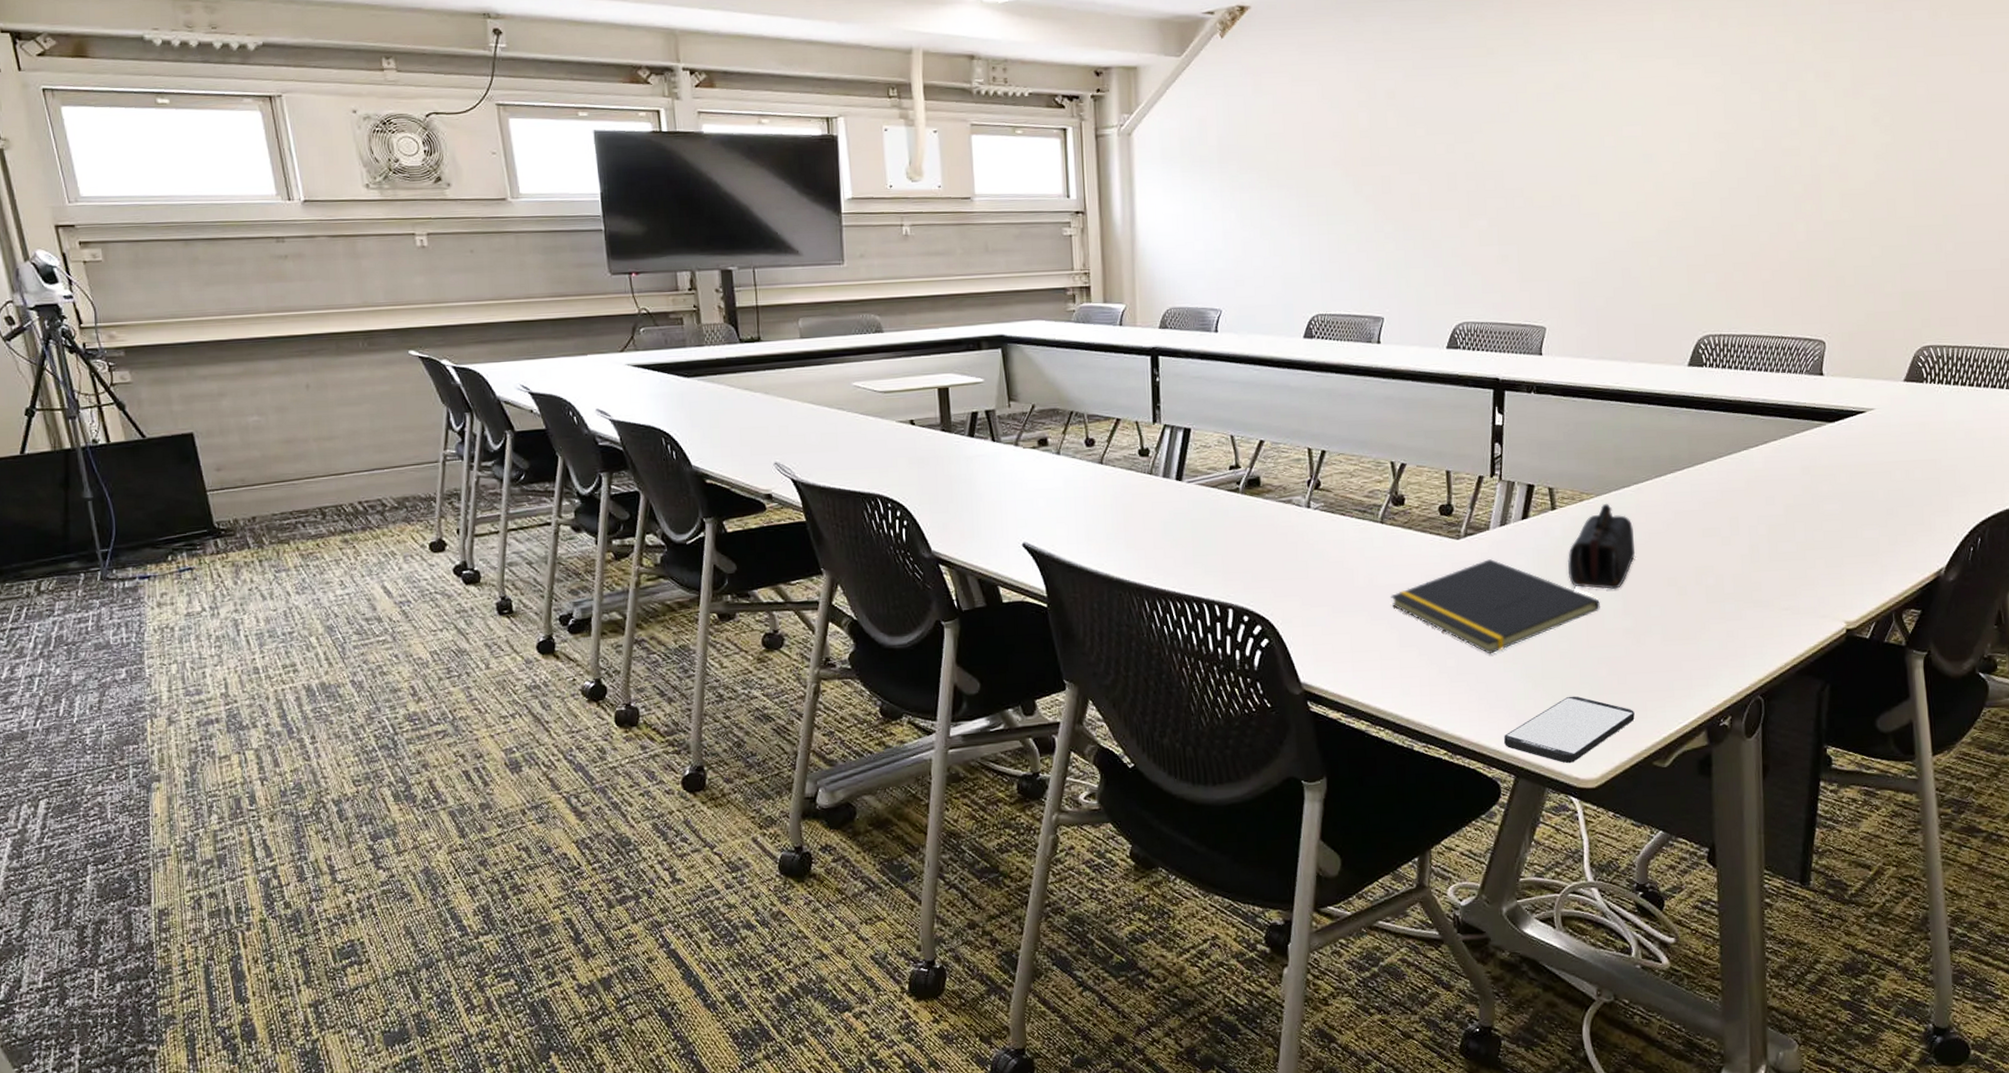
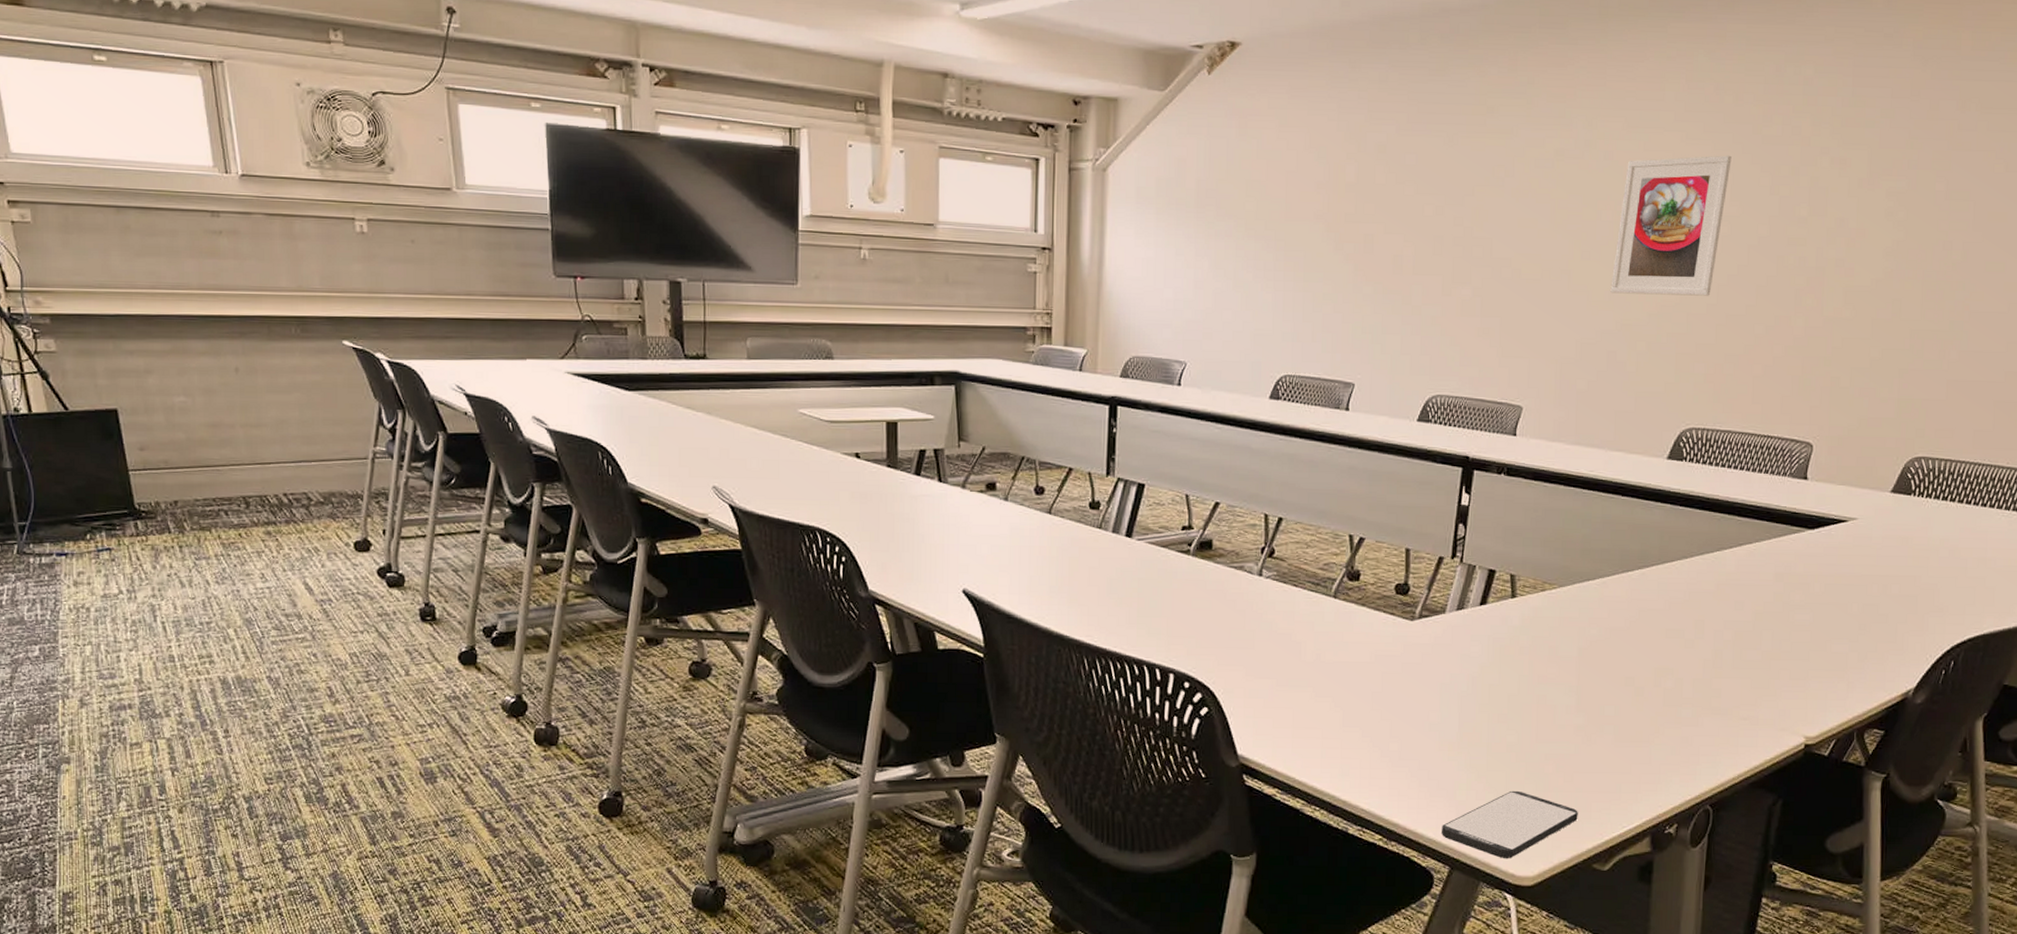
notepad: present [1391,559,1600,654] -> none [1337,644,1553,741]
pencil case: present [1568,503,1635,590] -> none [1523,595,1594,685]
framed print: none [1619,76,1722,214] -> present [1610,155,1732,296]

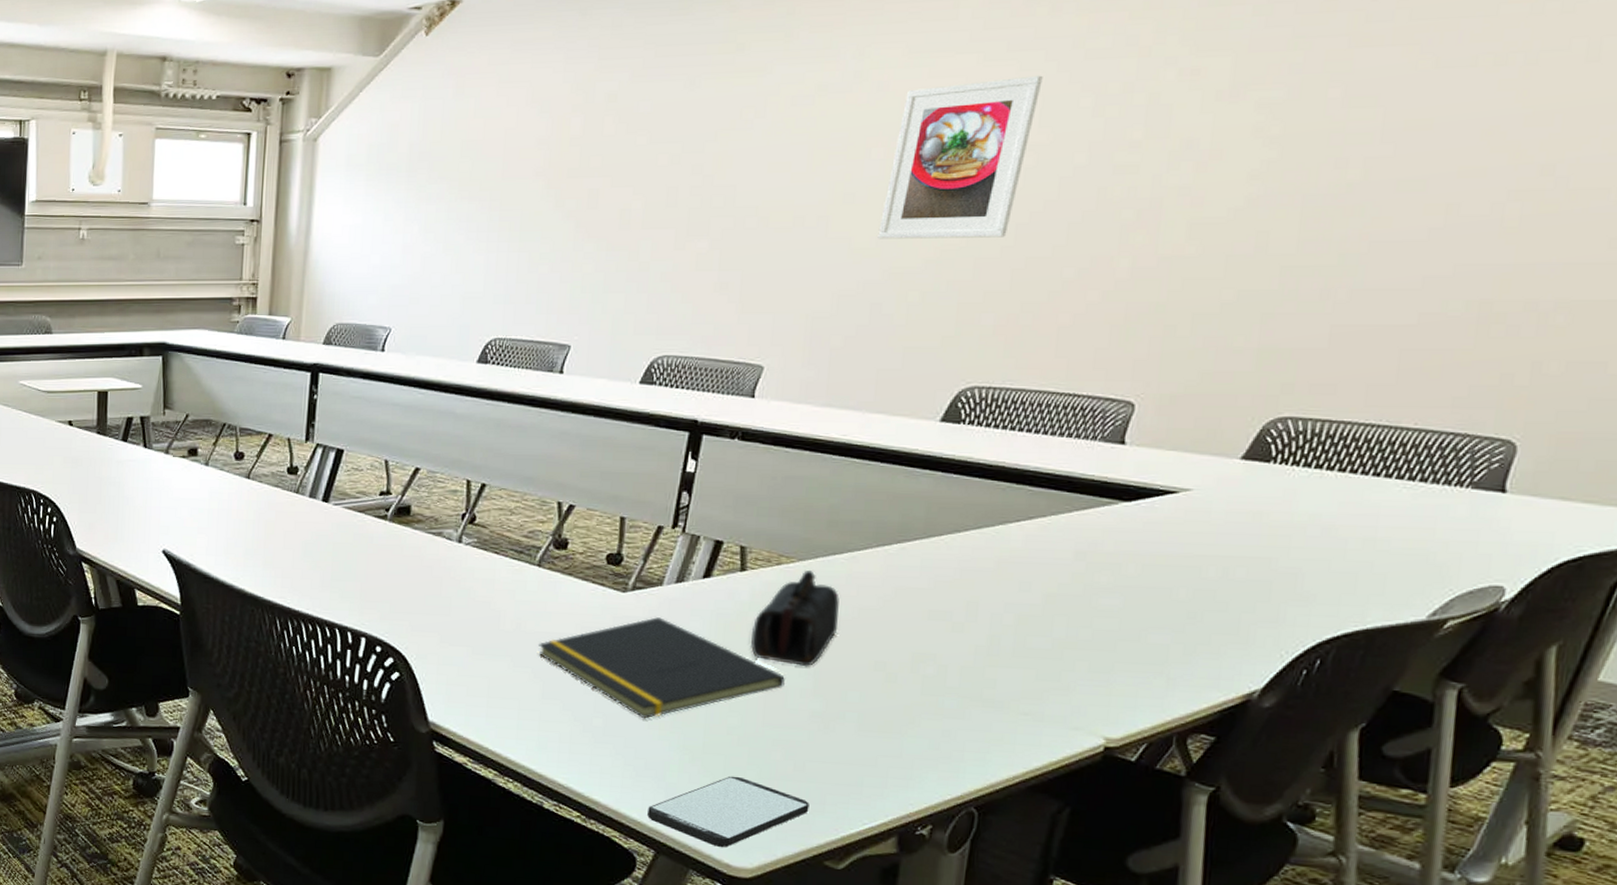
notepad: none [1337,644,1553,741] -> present [539,617,785,719]
pencil case: none [1523,595,1594,685] -> present [751,569,840,667]

